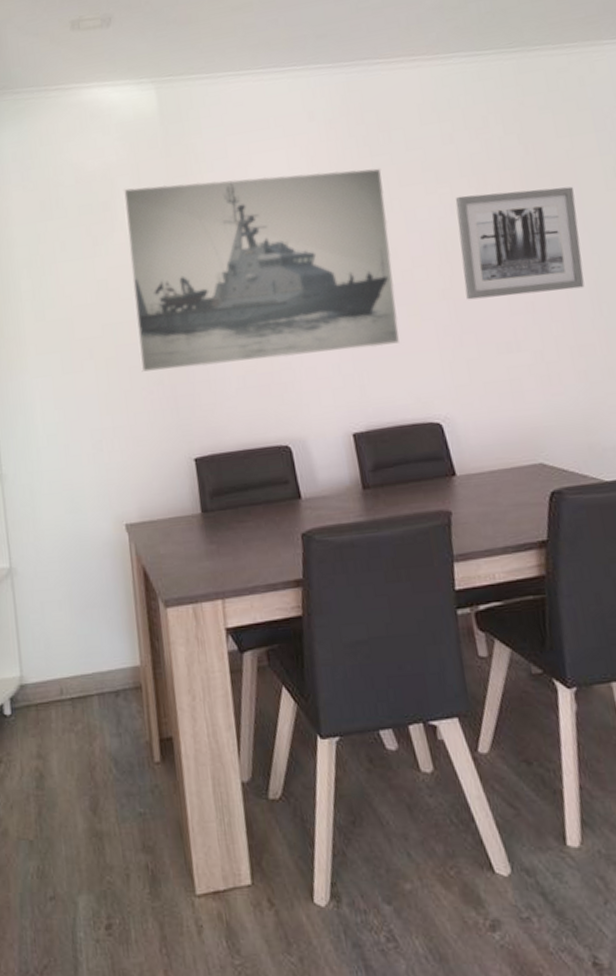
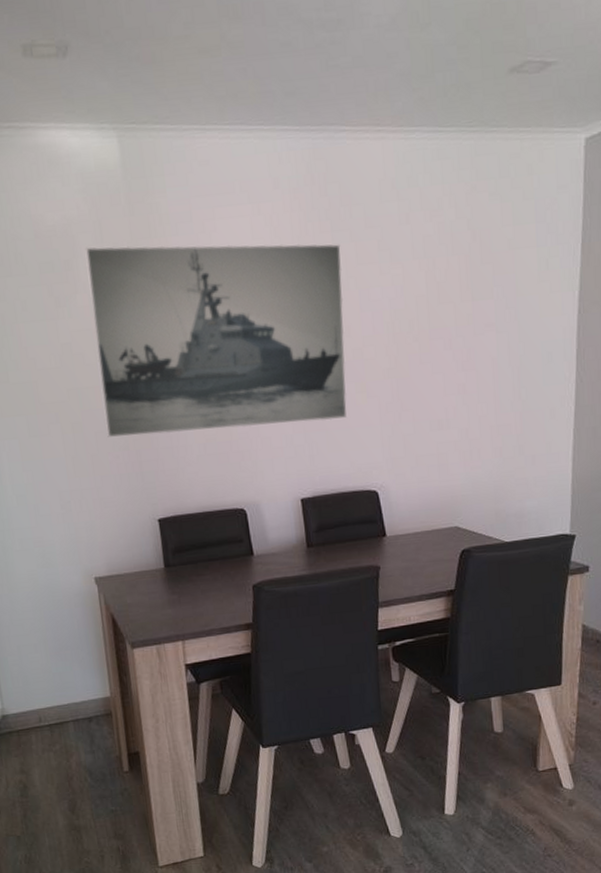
wall art: present [455,186,585,300] -> none [406,276,511,380]

